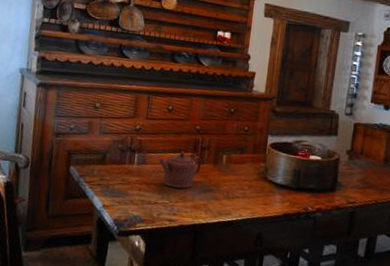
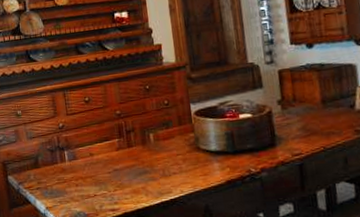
teapot: present [159,151,202,189] -> none [88,139,131,177]

